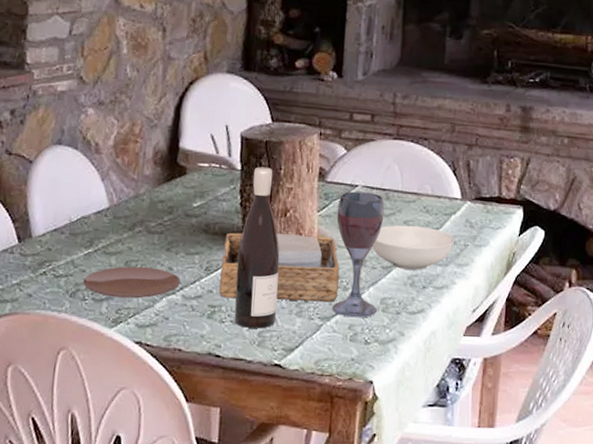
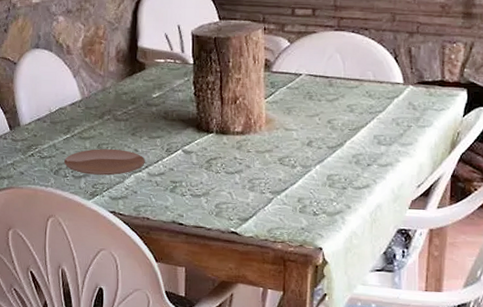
napkin holder: present [218,232,340,302] -> none [179,118,287,179]
bottle: present [234,167,280,329] -> none [193,60,232,201]
cup: present [332,191,385,318] -> none [281,80,328,193]
bowl: present [372,225,455,270] -> none [317,108,398,149]

